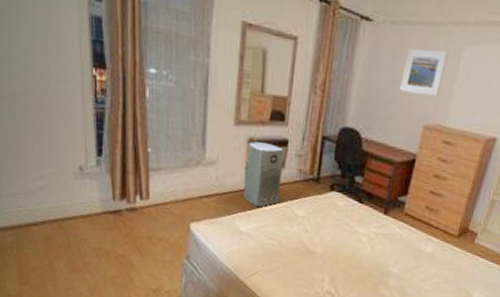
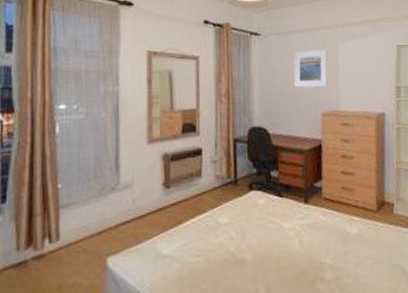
air purifier: present [243,141,283,207] -> none [161,155,200,224]

